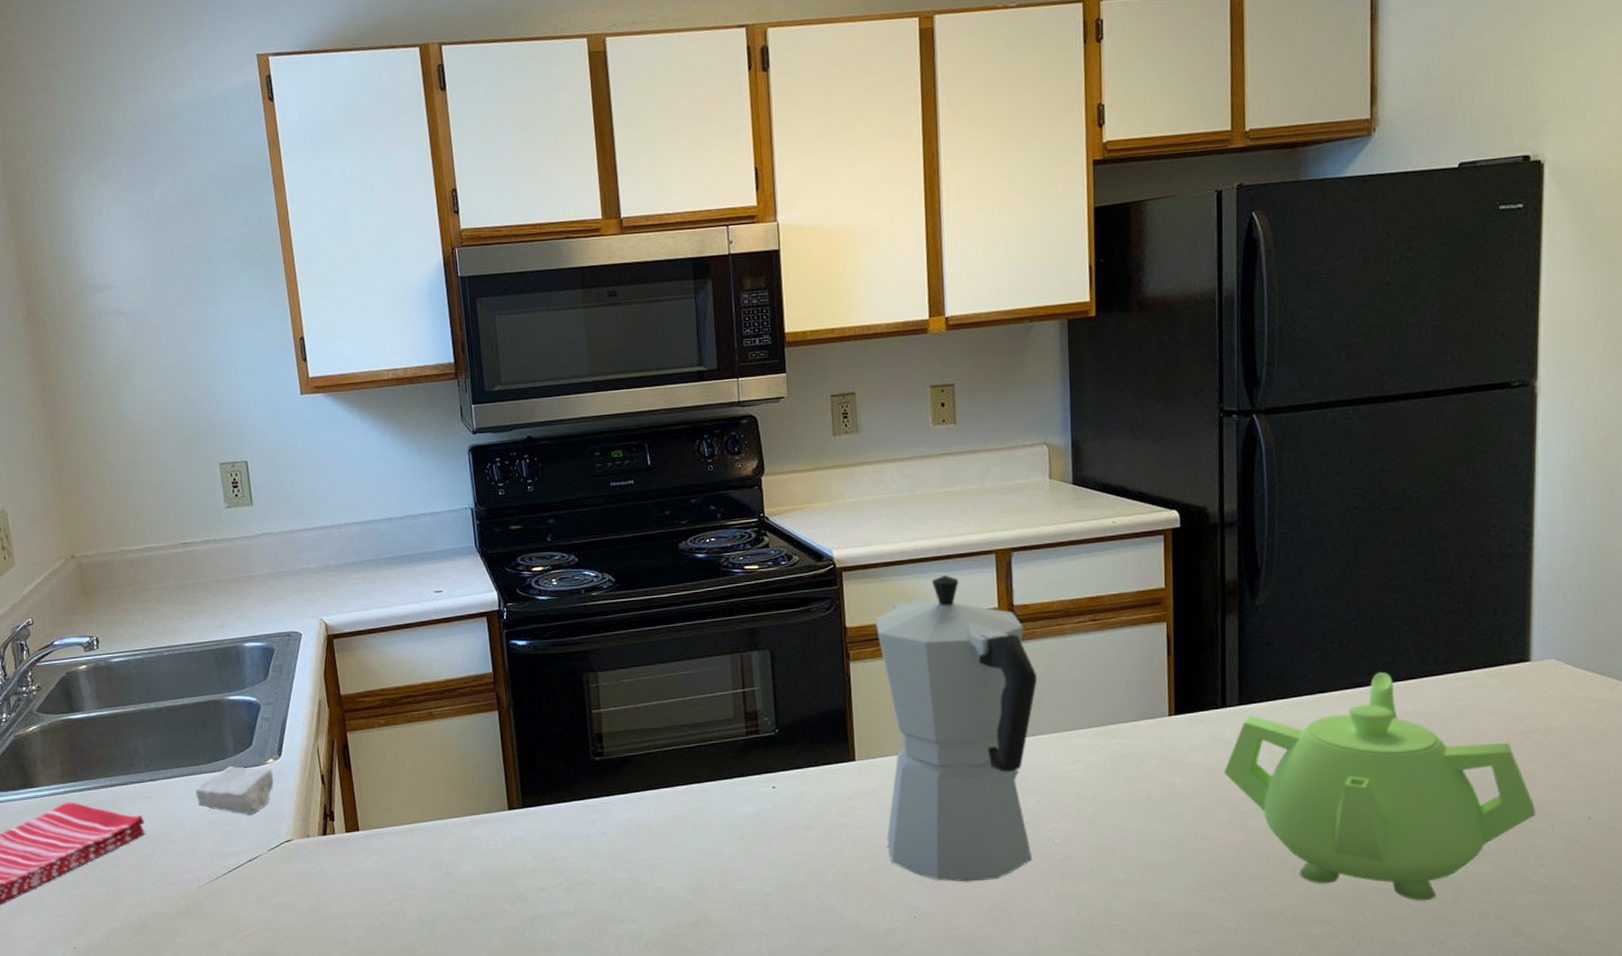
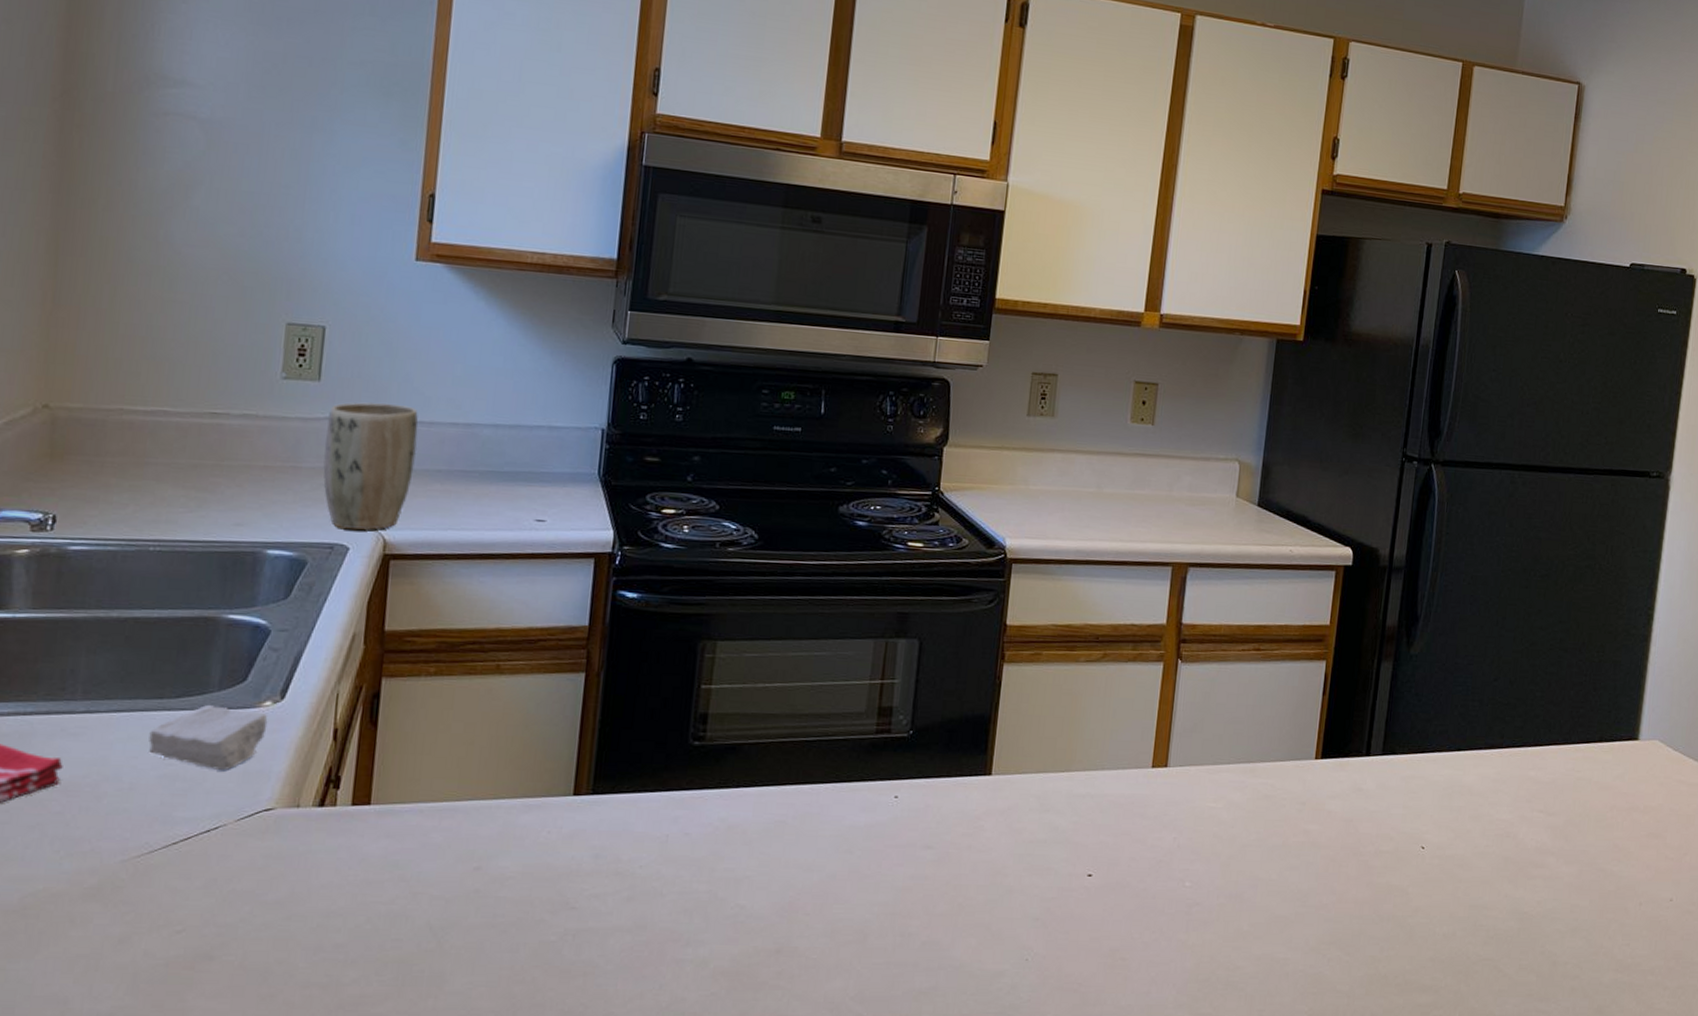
plant pot: none [264,514,335,619] -> present [323,402,418,530]
moka pot: present [875,574,1038,882] -> none [1010,581,1194,923]
teapot: present [1224,672,1536,901] -> none [1359,736,1628,974]

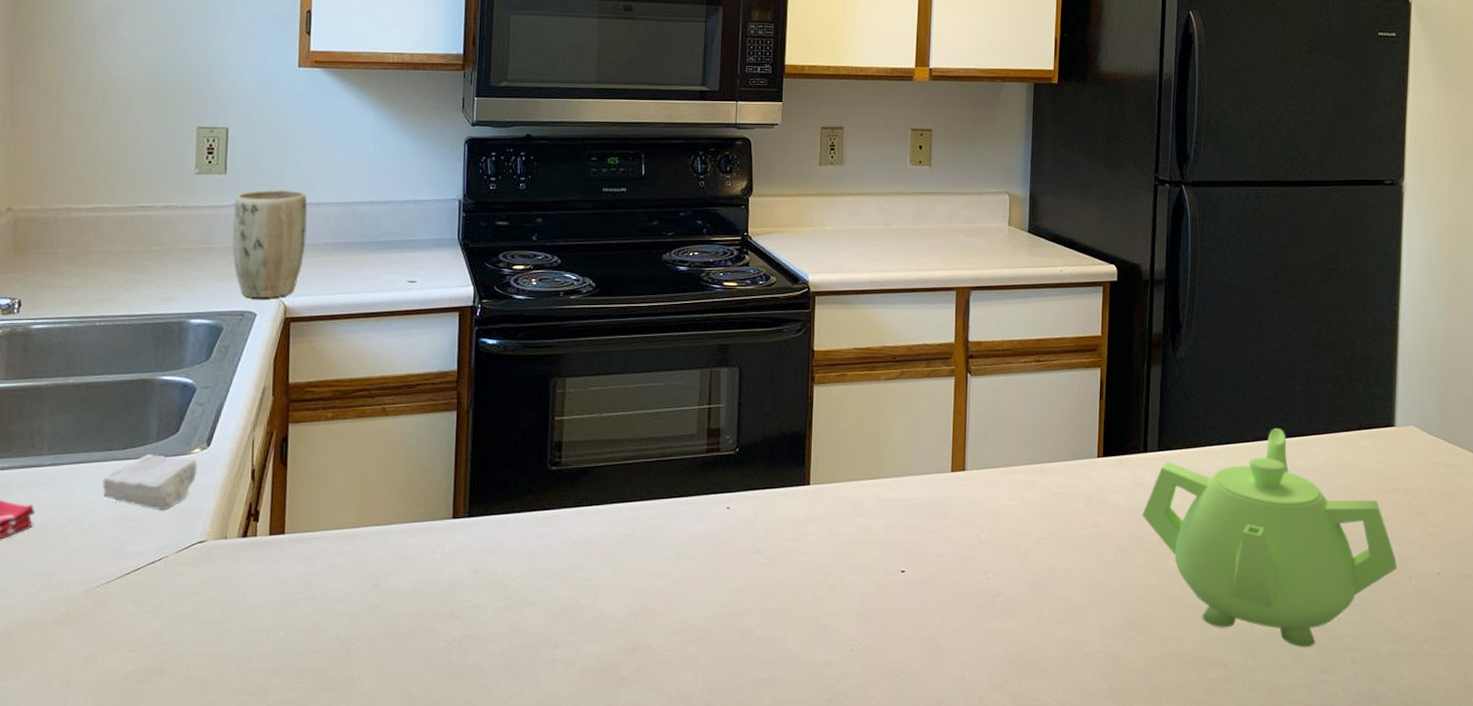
teapot: none [1359,736,1628,974] -> present [1142,428,1398,647]

